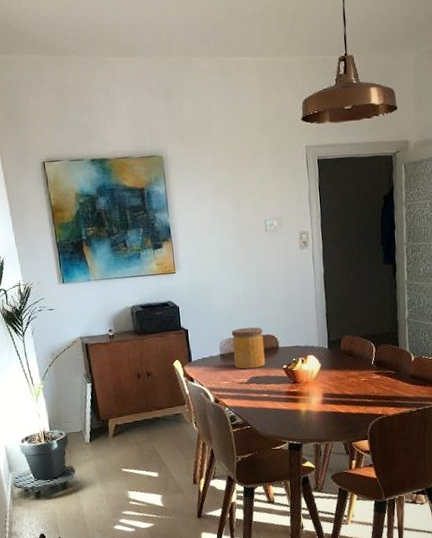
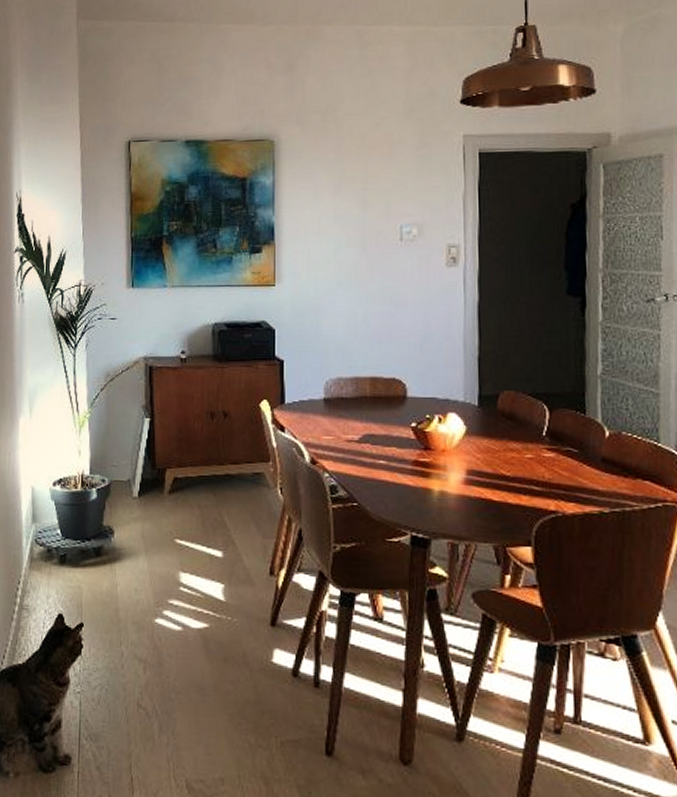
jar: present [231,327,266,369] -> none [342,365,387,423]

